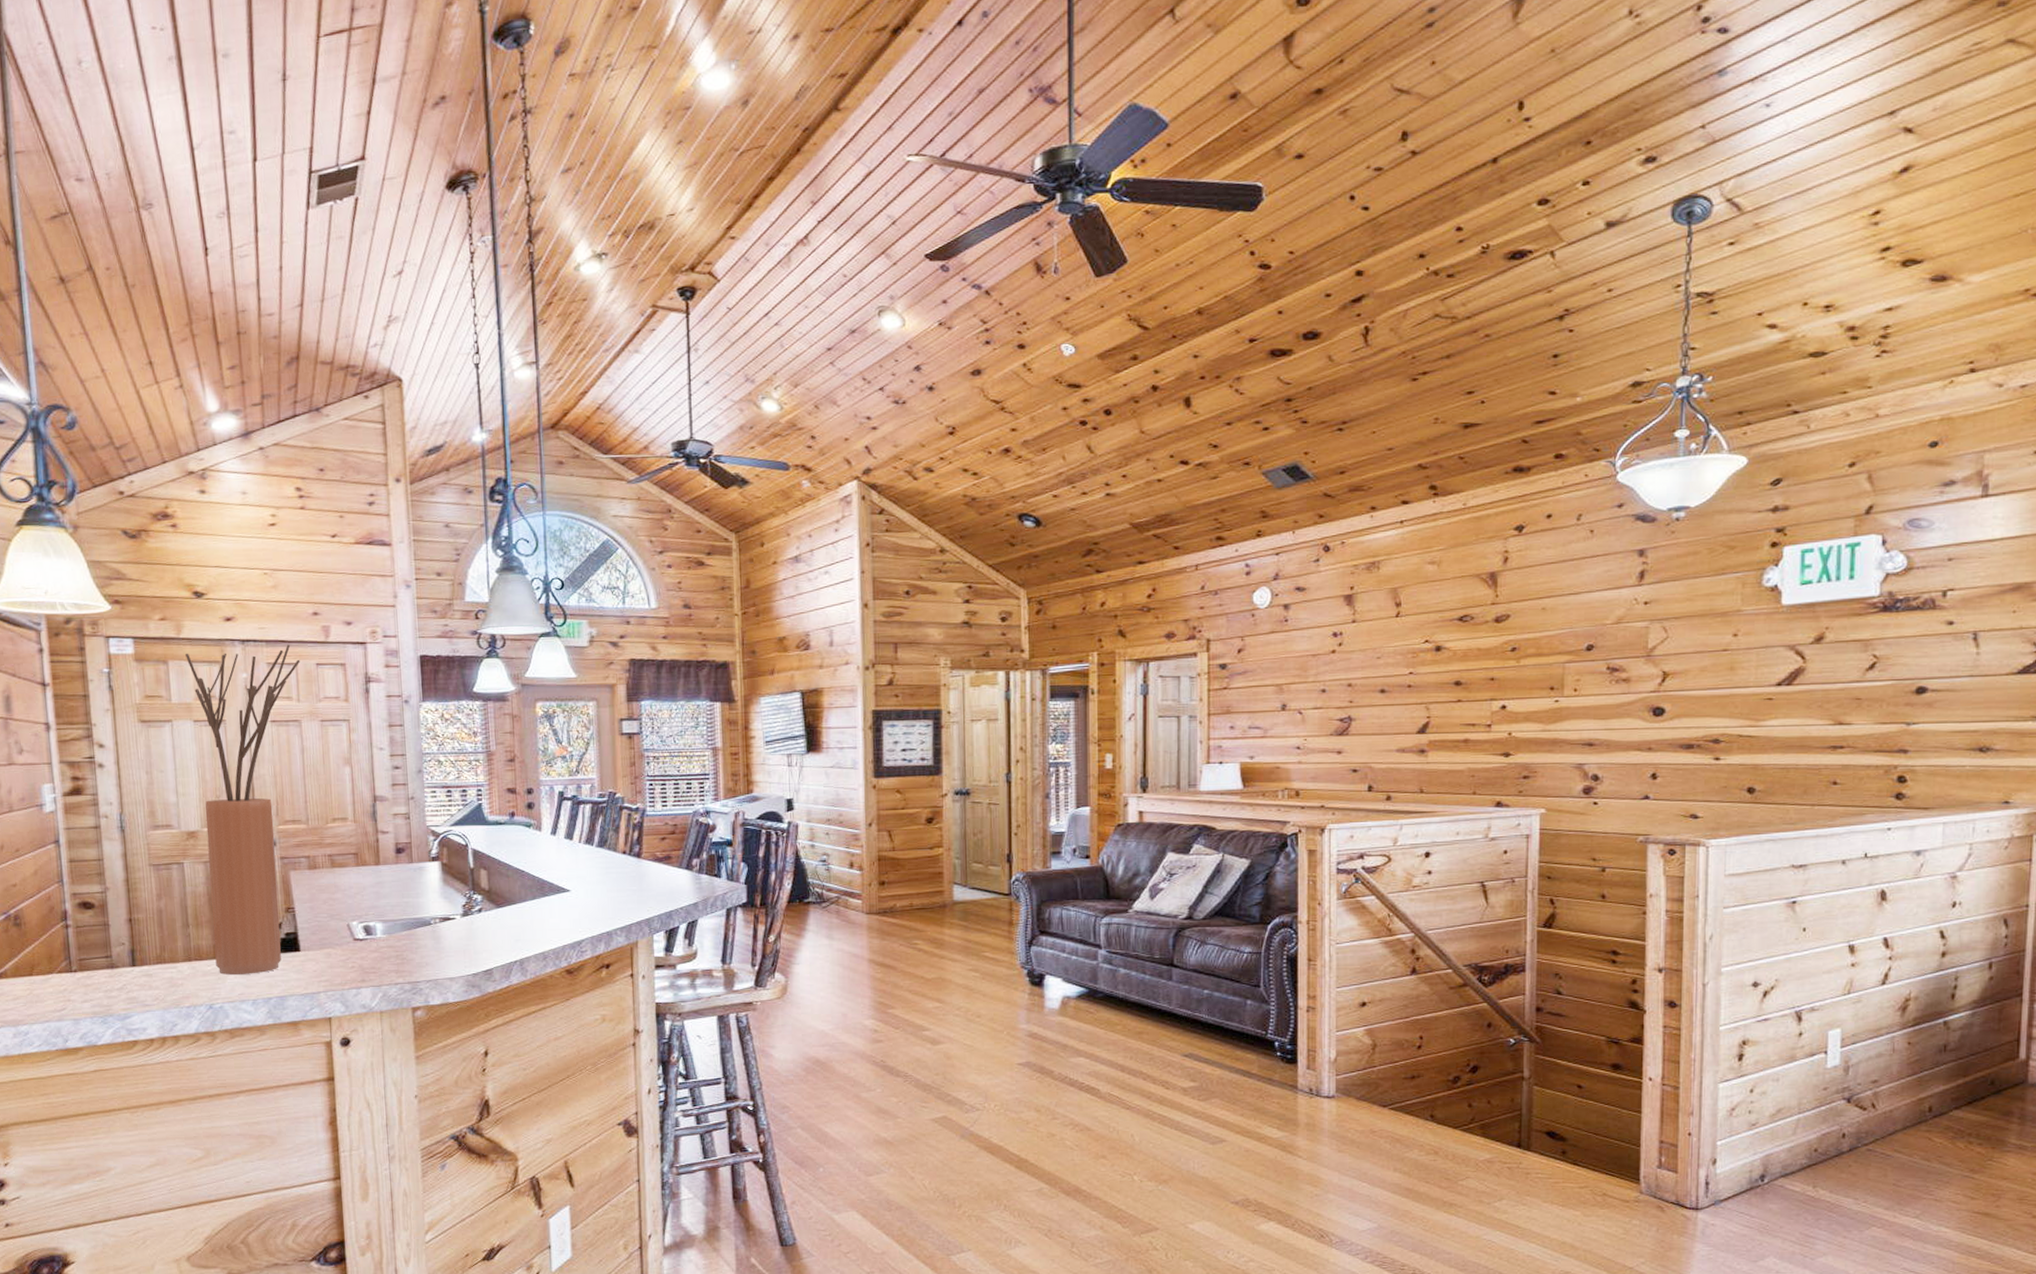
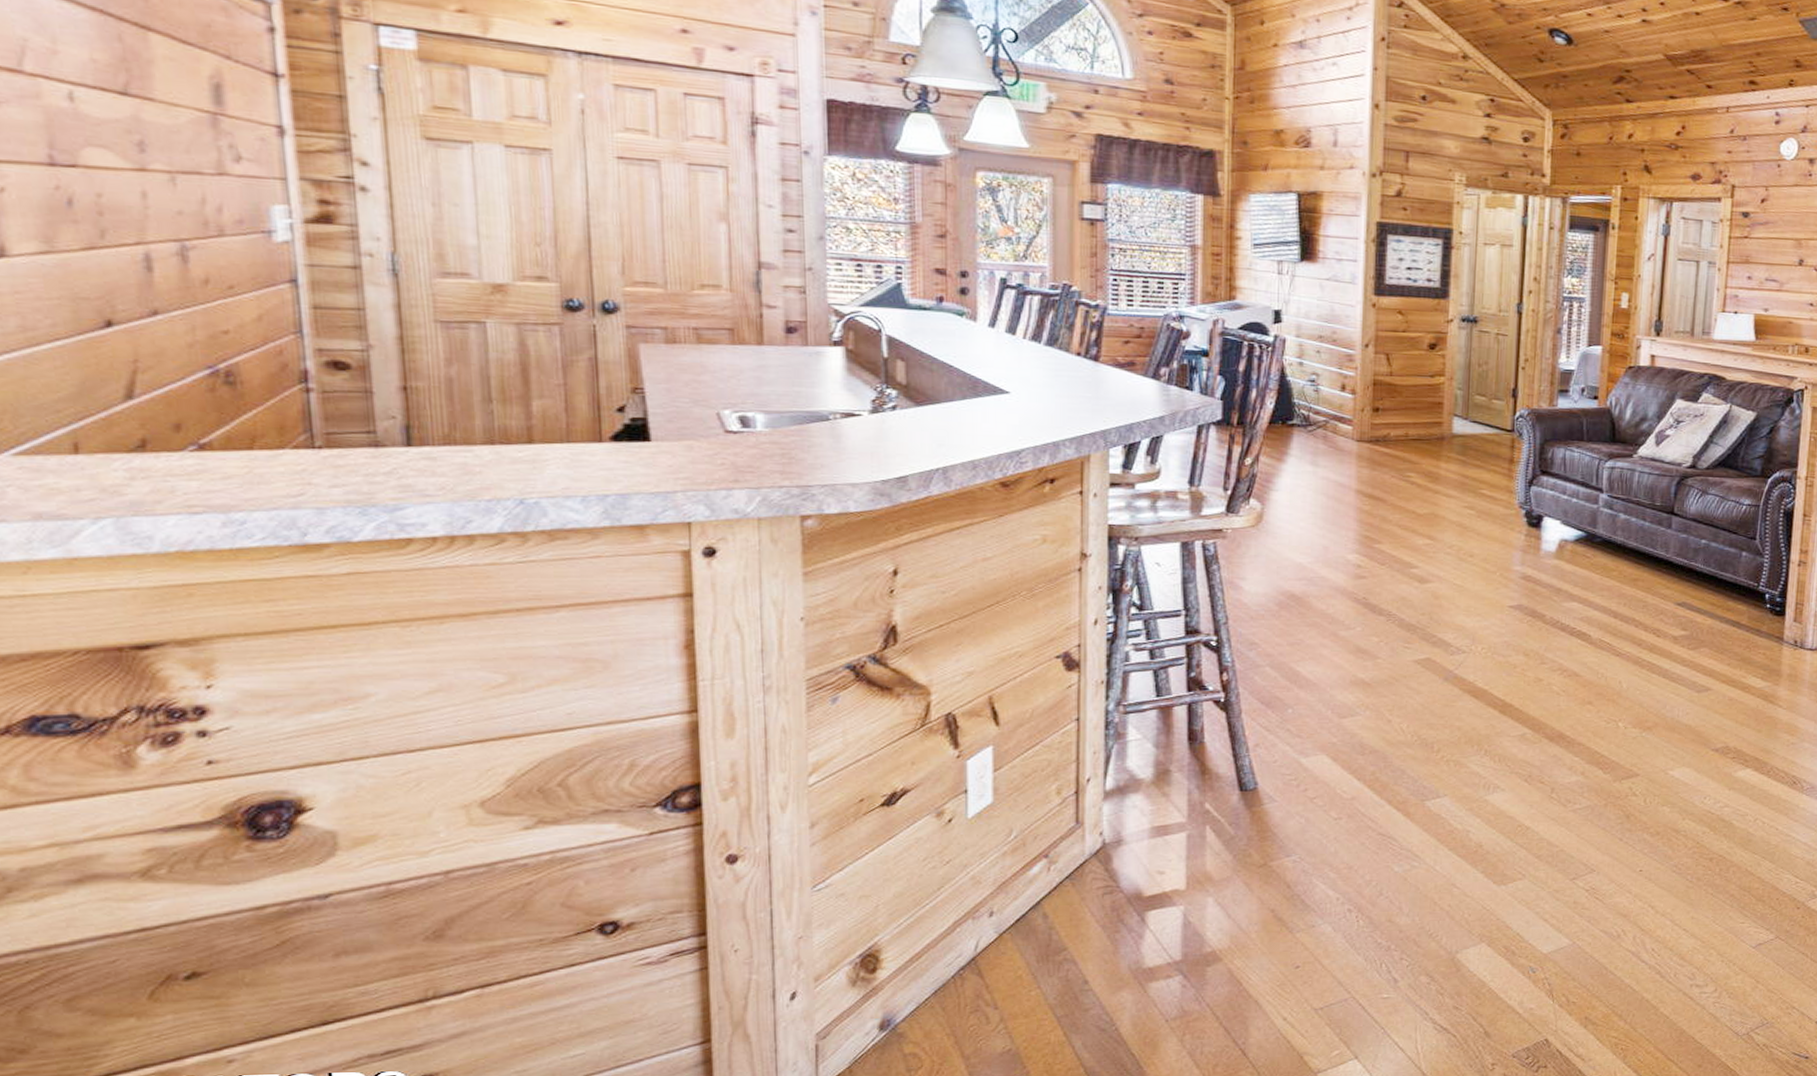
vase: present [186,644,301,976] -> none [495,58,662,466]

